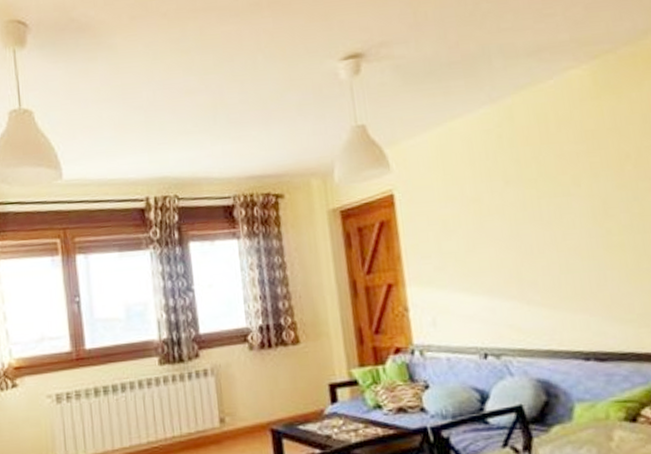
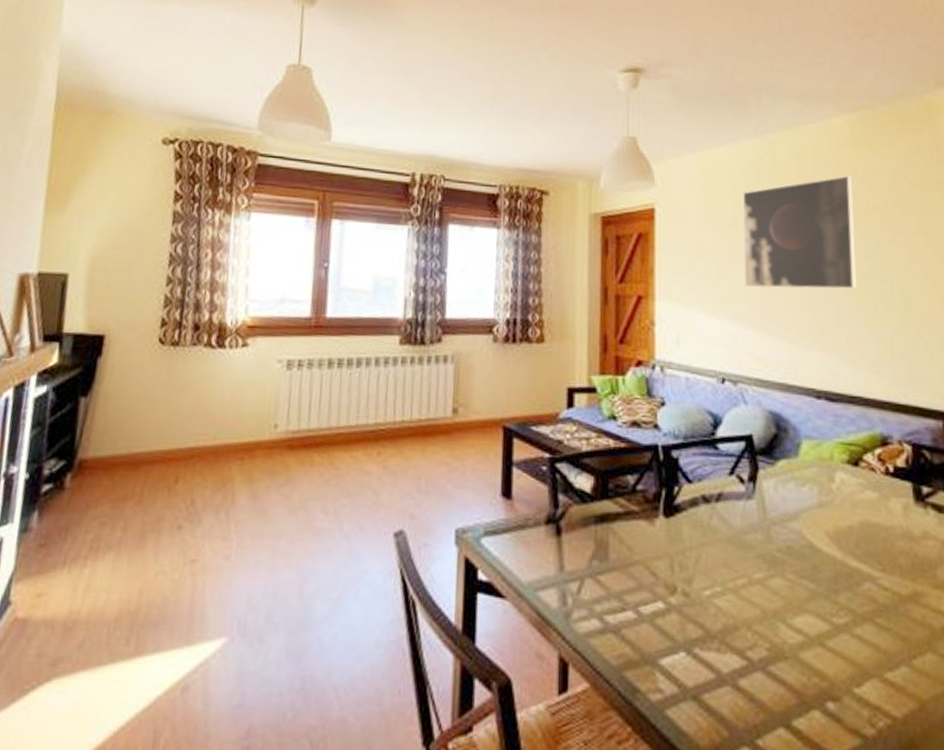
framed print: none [484,127,616,260] -> present [743,175,857,290]

